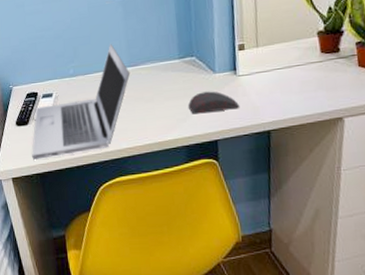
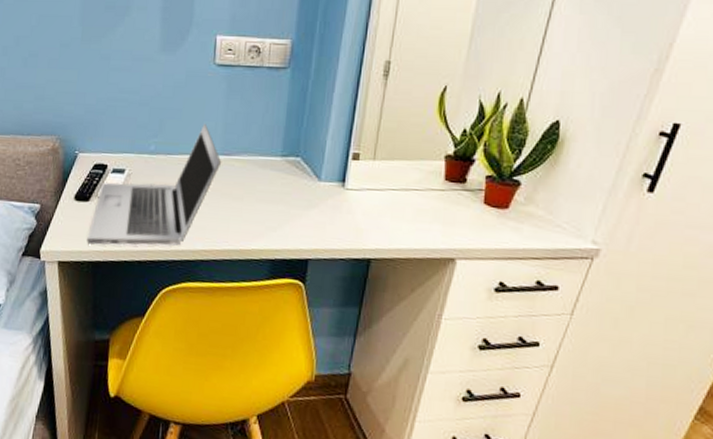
computer mouse: present [187,91,239,114] -> none [281,200,341,227]

